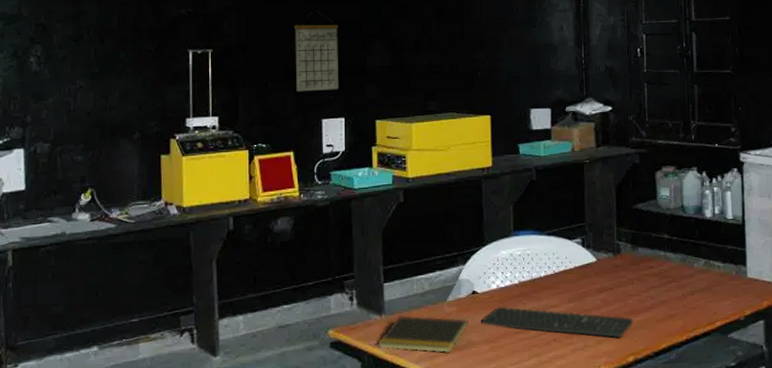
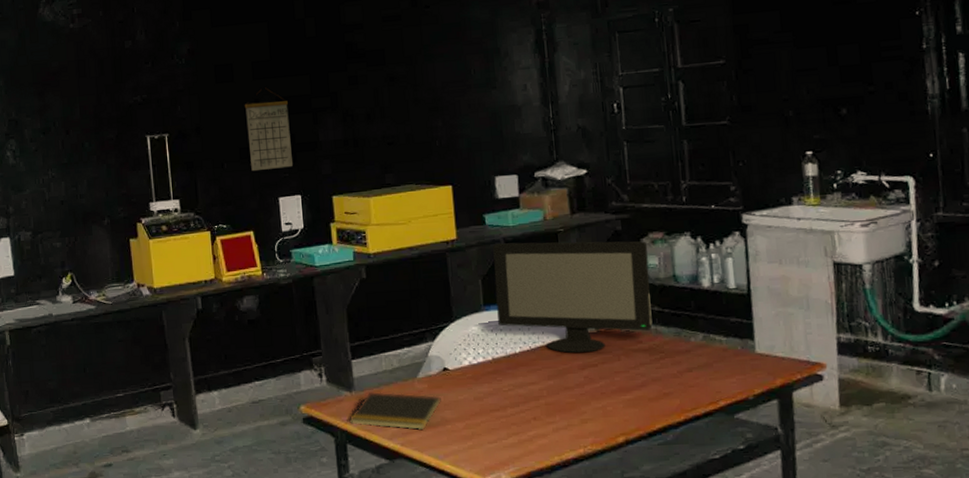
keyboard: present [480,306,633,338] -> none [453,383,622,417]
computer monitor: none [525,171,662,277] -> present [493,241,653,353]

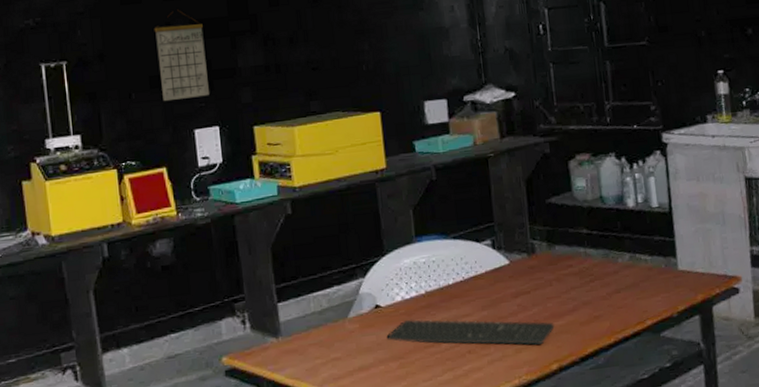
notepad: present [349,391,441,431] -> none [276,335,374,375]
keyboard: none [453,383,622,417] -> present [386,319,555,346]
computer monitor: present [493,241,653,353] -> none [423,163,582,281]

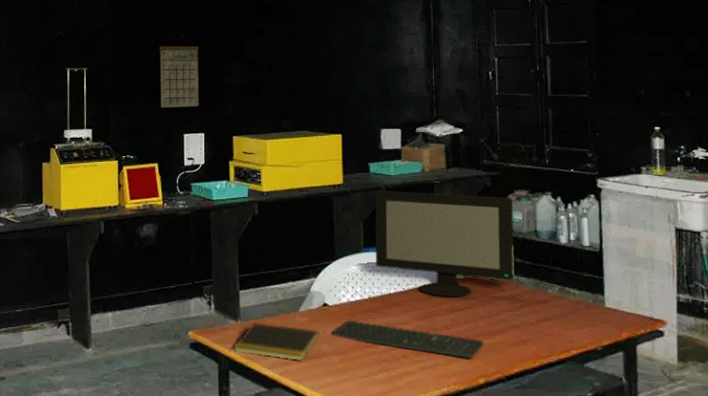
notepad: none [276,335,374,375] -> present [233,321,320,362]
computer monitor: none [423,163,582,281] -> present [375,190,515,297]

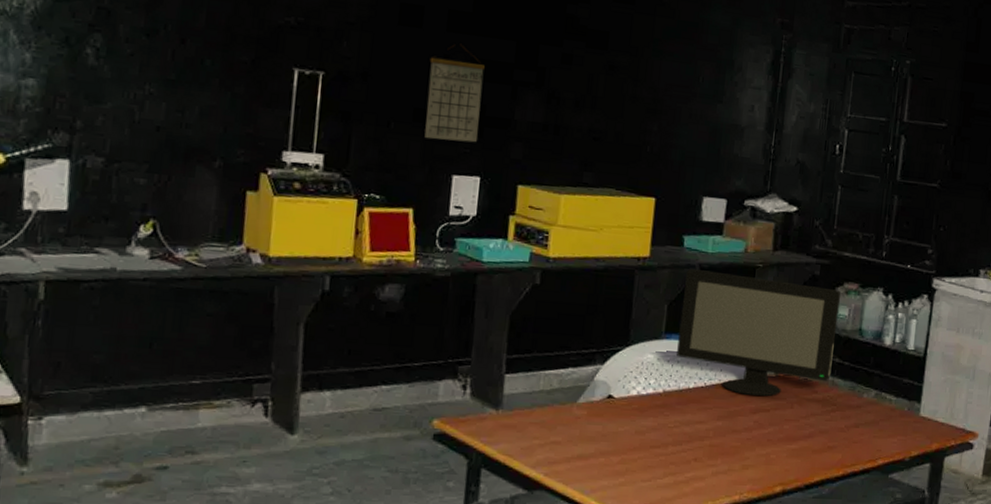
notepad: present [233,321,320,362] -> none [489,412,599,461]
keyboard: present [331,319,484,358] -> none [613,415,787,464]

